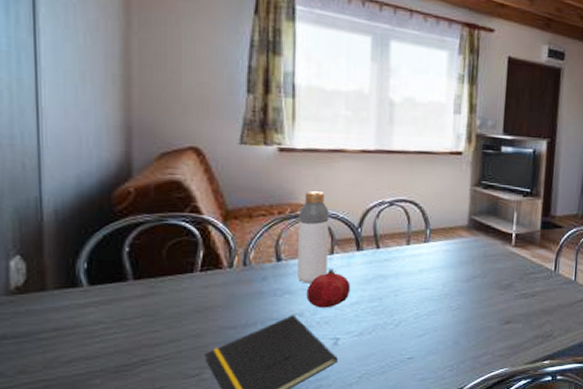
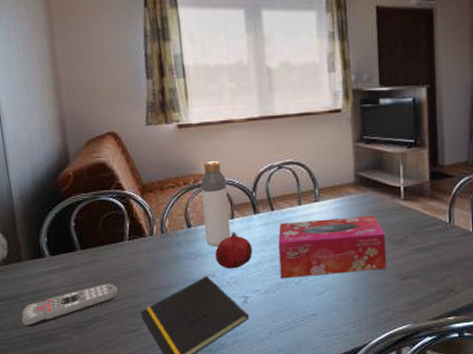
remote control: none [34,320,179,371] -> present [21,283,118,327]
tissue box: none [378,259,493,320] -> present [278,215,387,279]

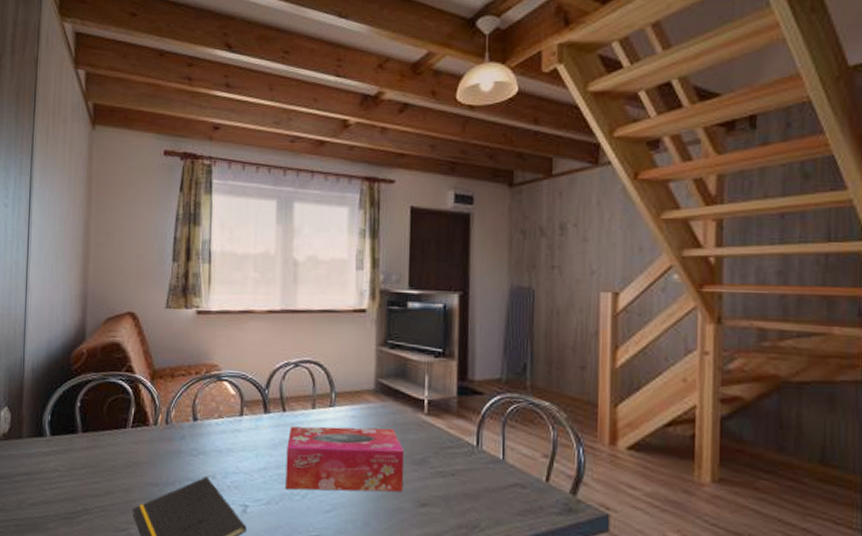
remote control: present [21,283,118,327] -> none [10,472,113,512]
bottle: present [201,160,231,247] -> none [211,351,239,445]
fruit: present [215,231,253,269] -> none [218,430,259,472]

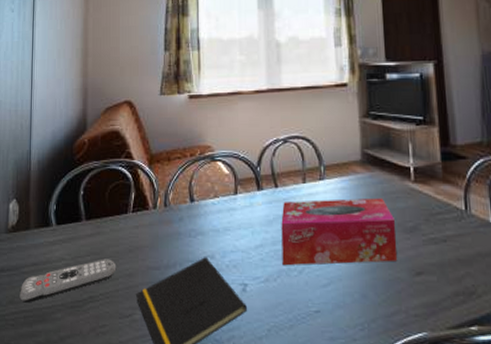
remote control: none [10,472,113,512] -> present [19,259,117,303]

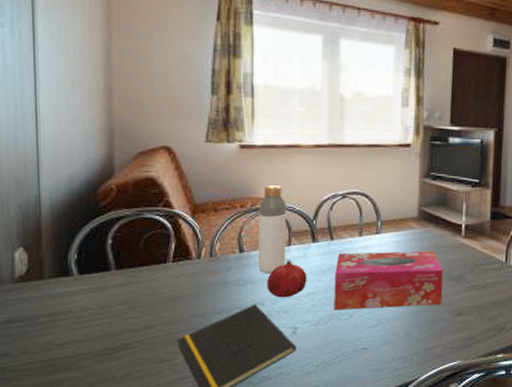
remote control: present [19,259,117,303] -> none [35,307,154,353]
bottle: none [207,132,233,225] -> present [258,184,286,274]
fruit: none [216,208,254,251] -> present [267,259,307,298]

